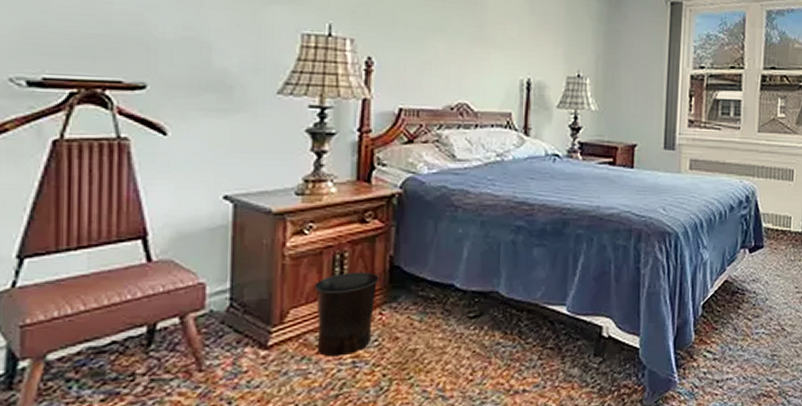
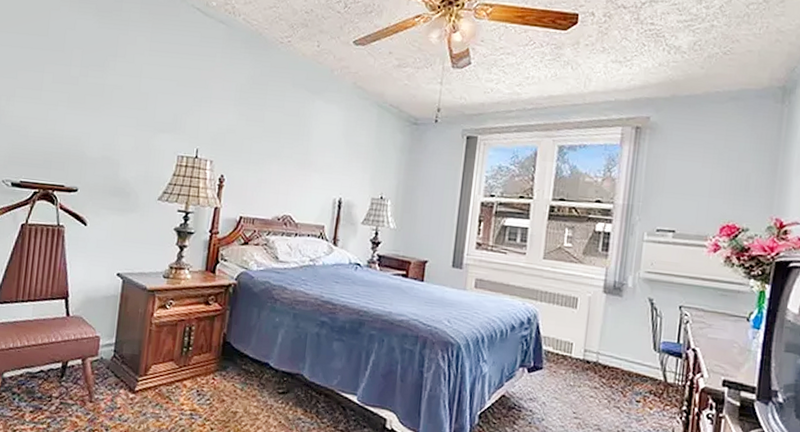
waste bin: present [313,272,379,357] -> none [168,342,215,408]

